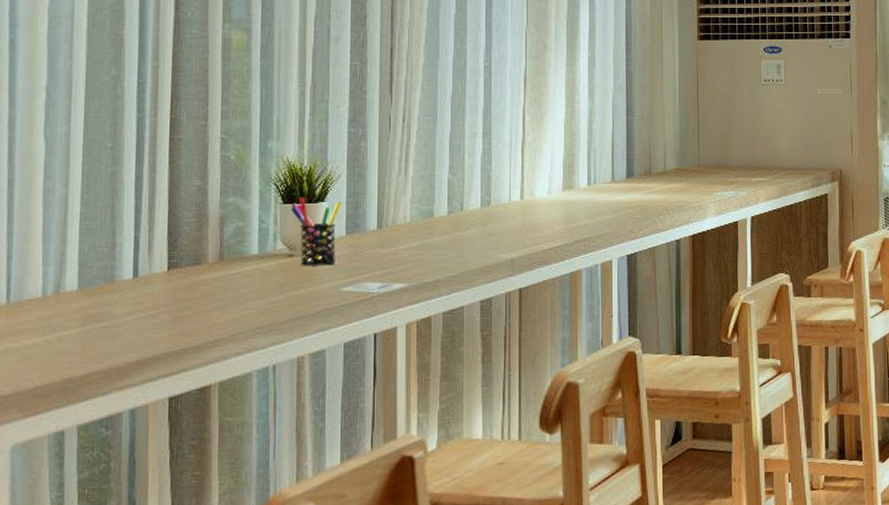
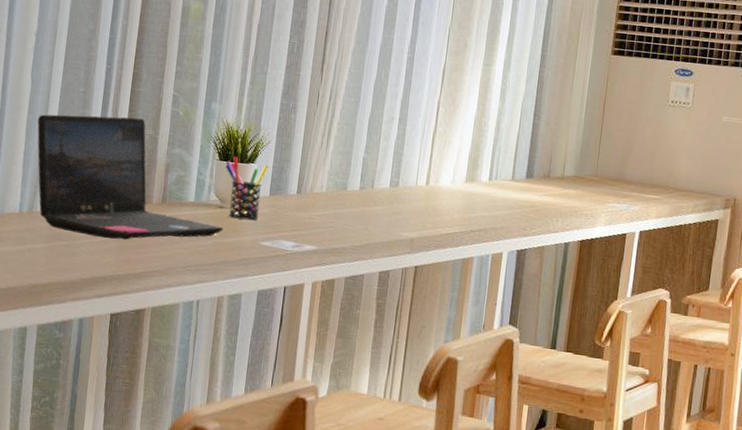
laptop: none [56,169,296,311] -> present [37,114,224,240]

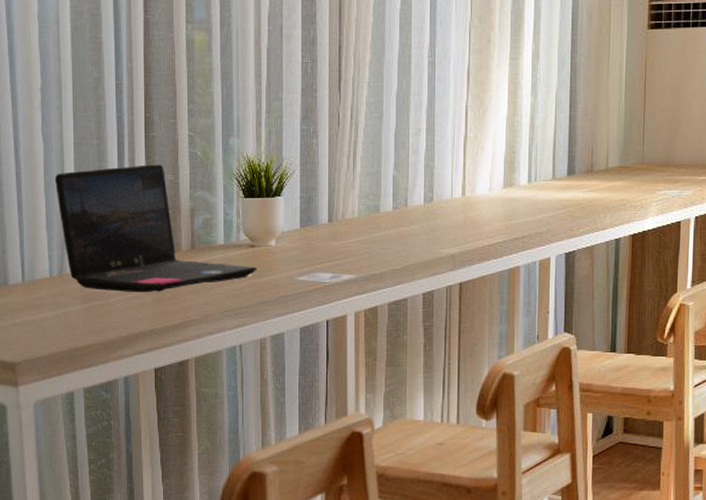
pen holder: present [225,156,269,221] -> none [251,192,296,256]

